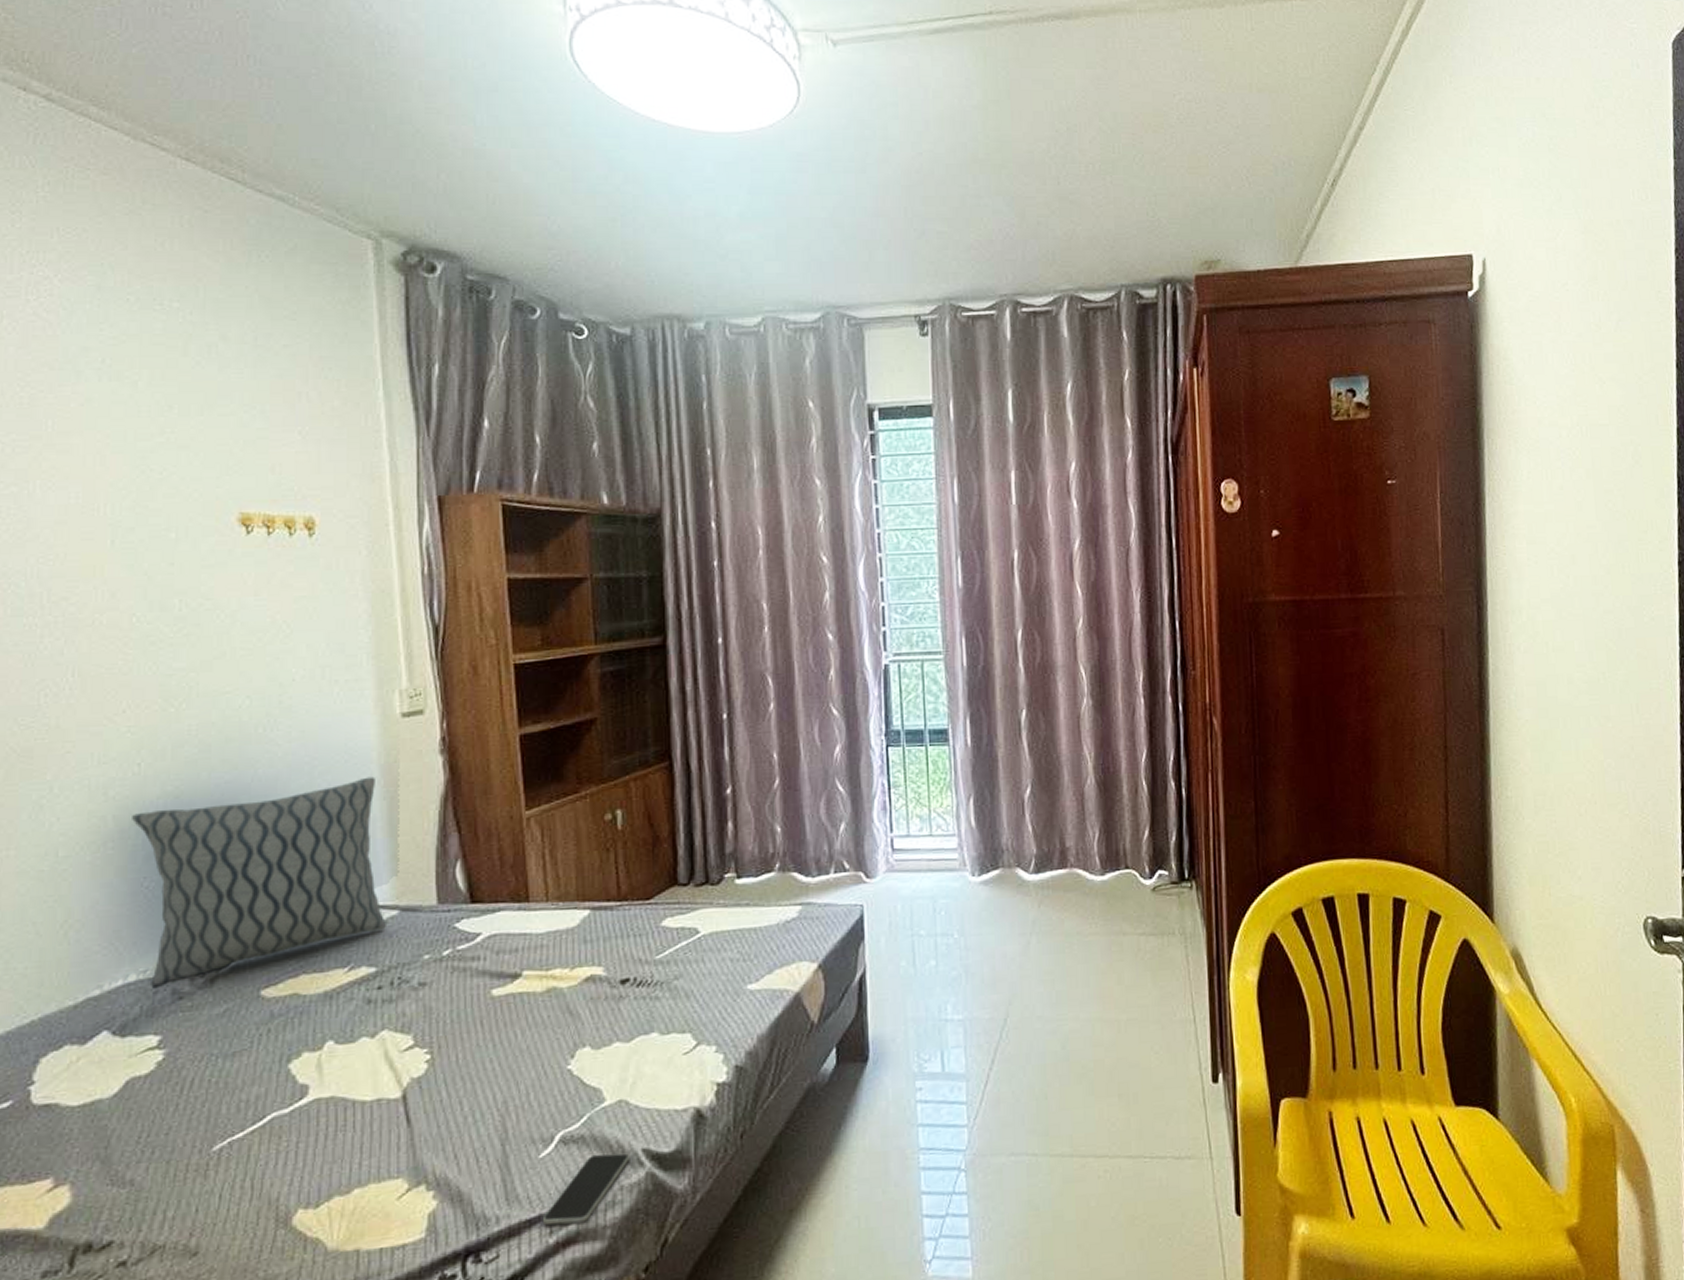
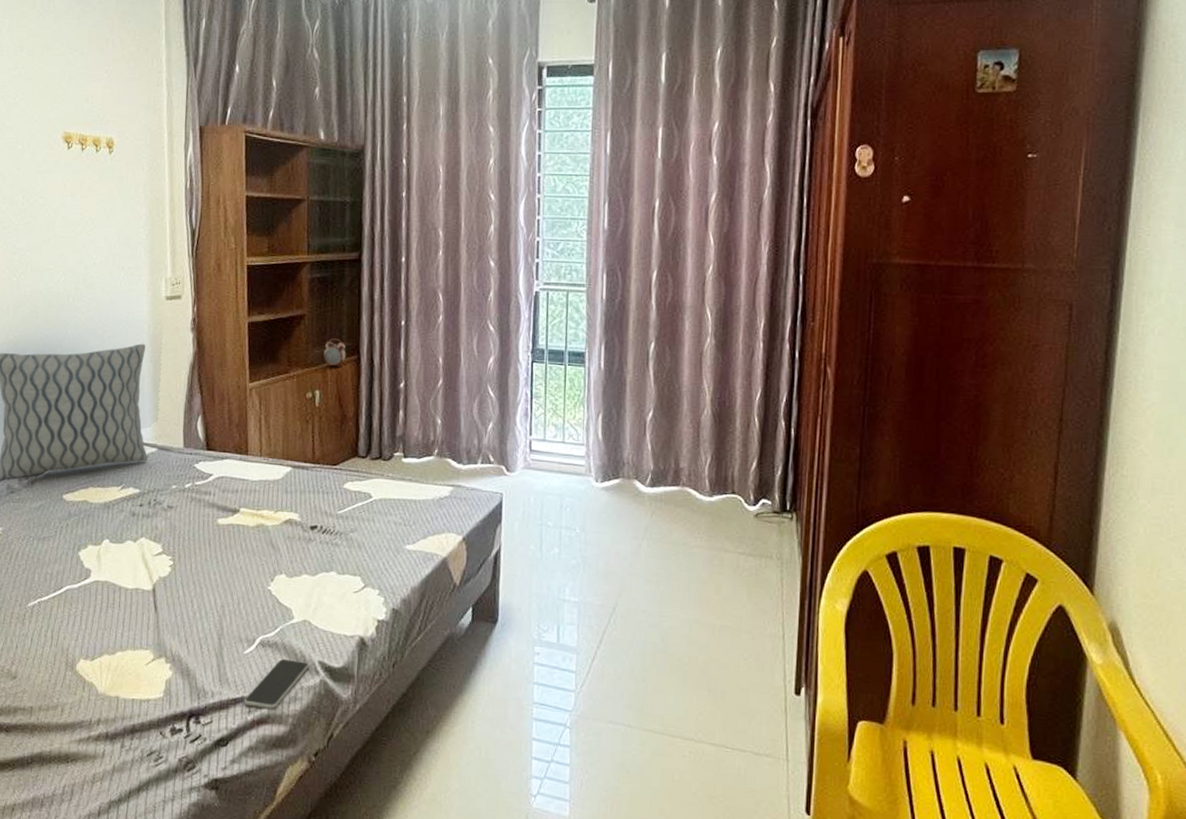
alarm clock: none [625,743,654,779] -> present [324,338,346,367]

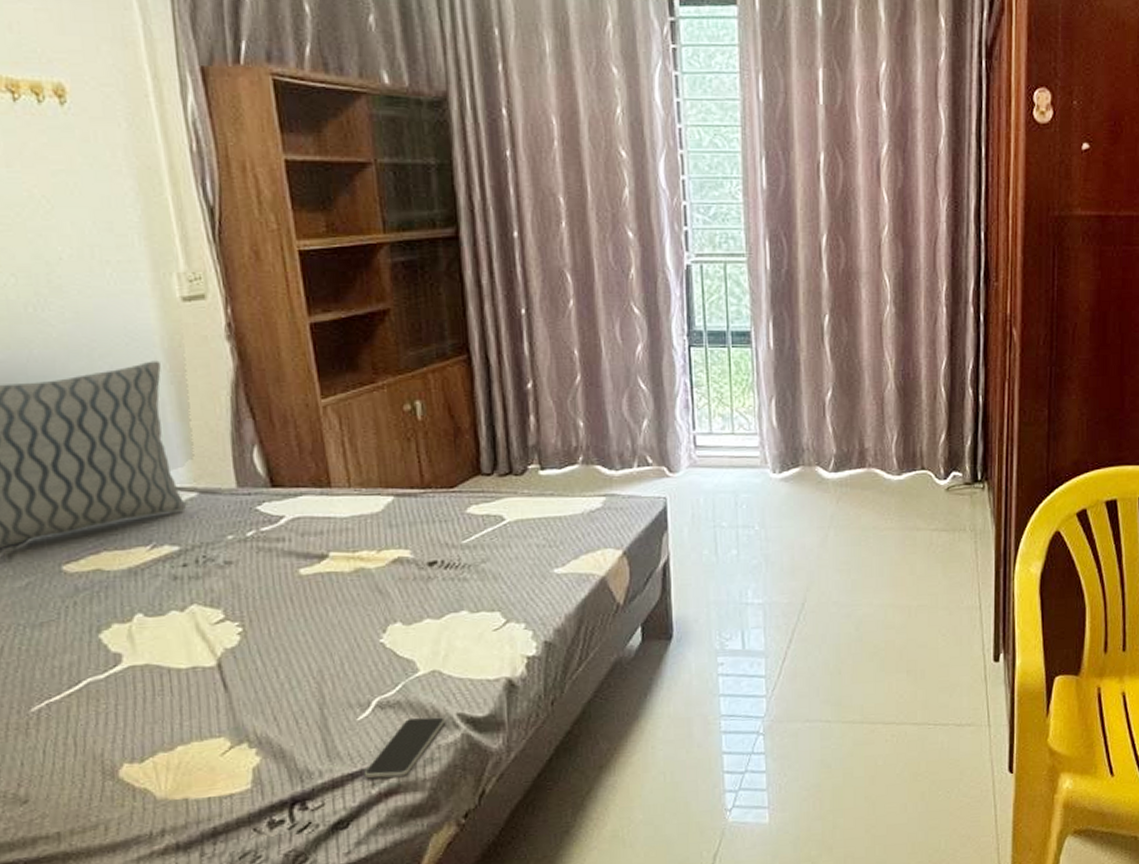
alarm clock: present [324,338,346,367] -> none [421,336,452,371]

